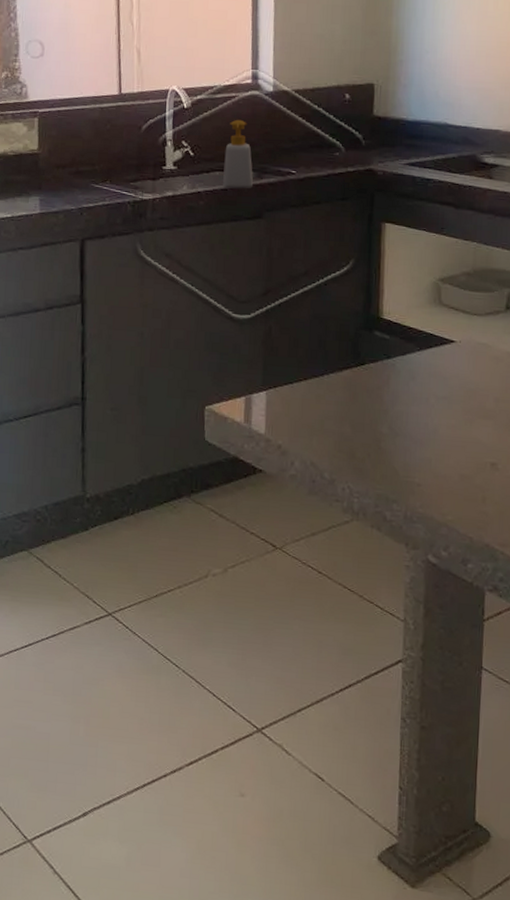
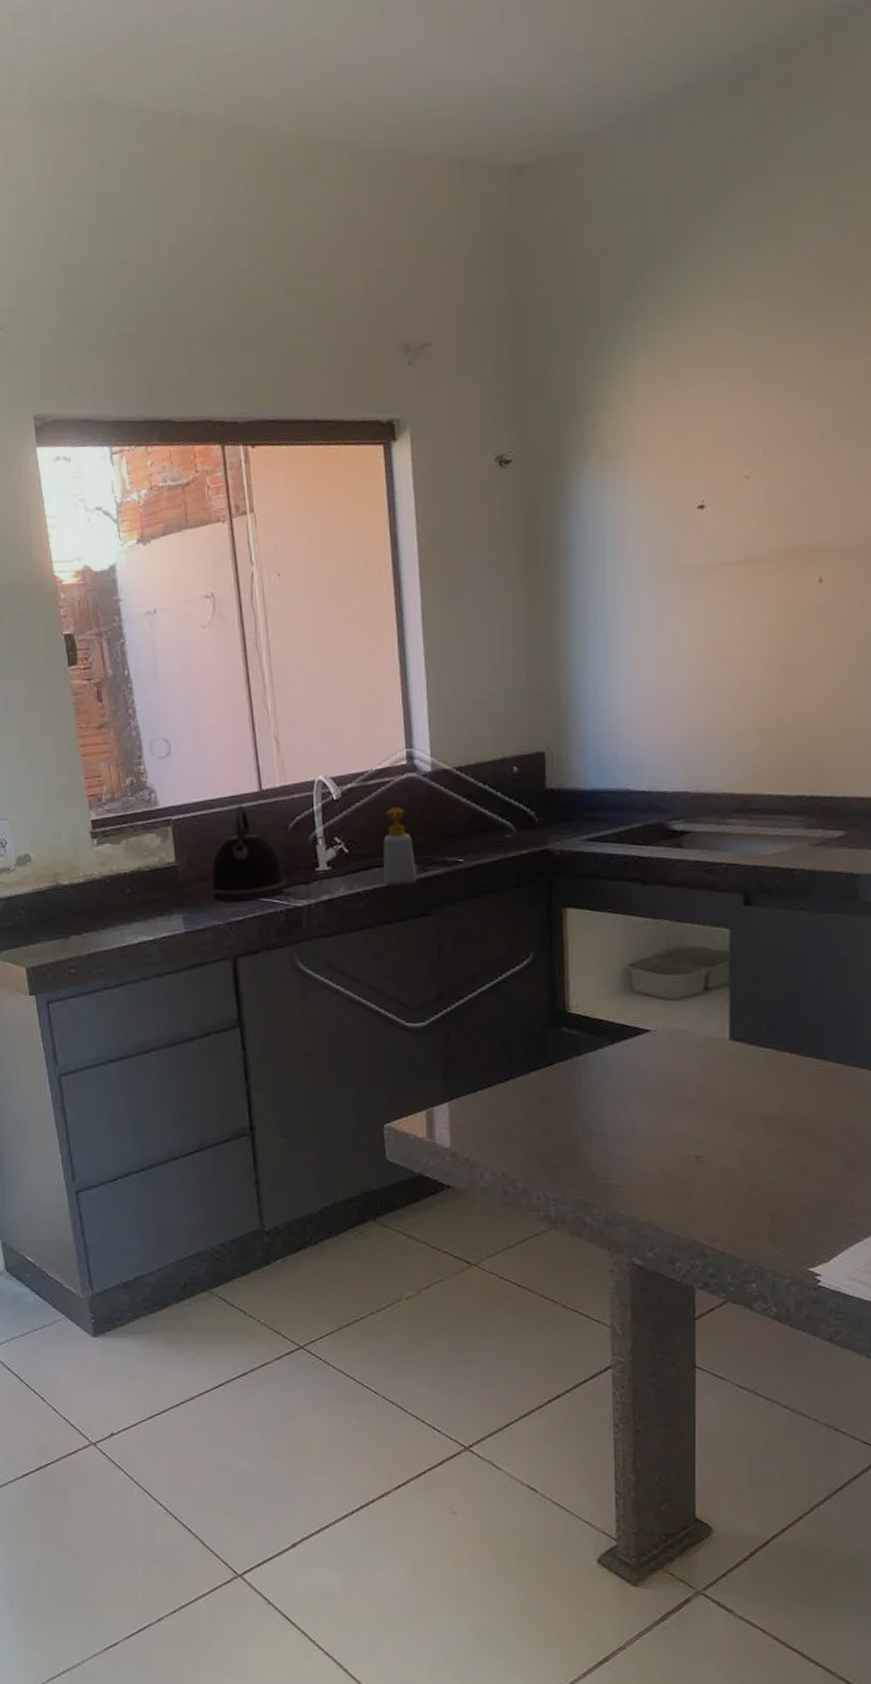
kettle: none [68,105,134,190] -> present [212,805,285,902]

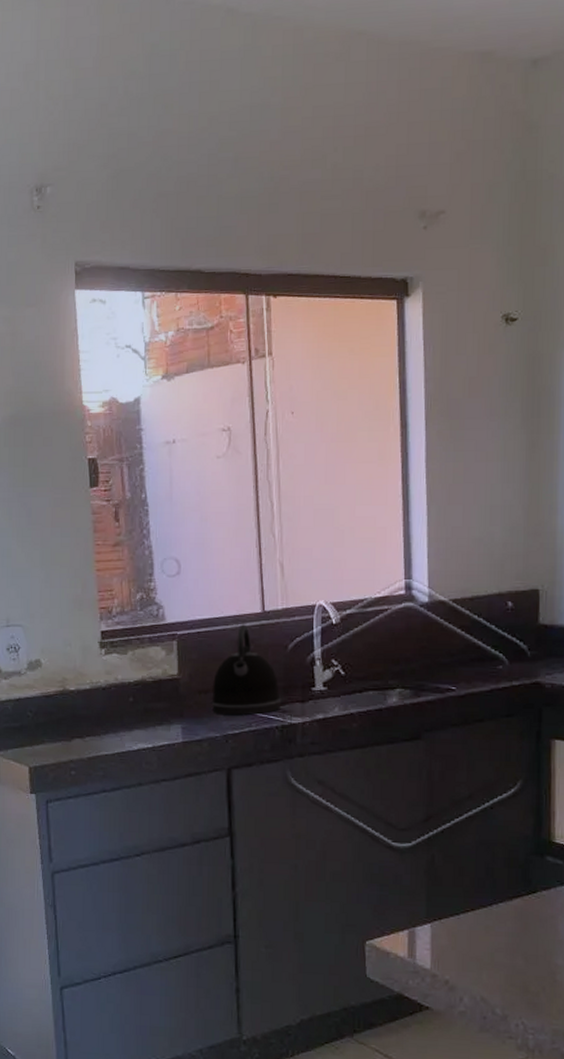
soap bottle: present [383,807,418,887] -> none [377,634,411,710]

